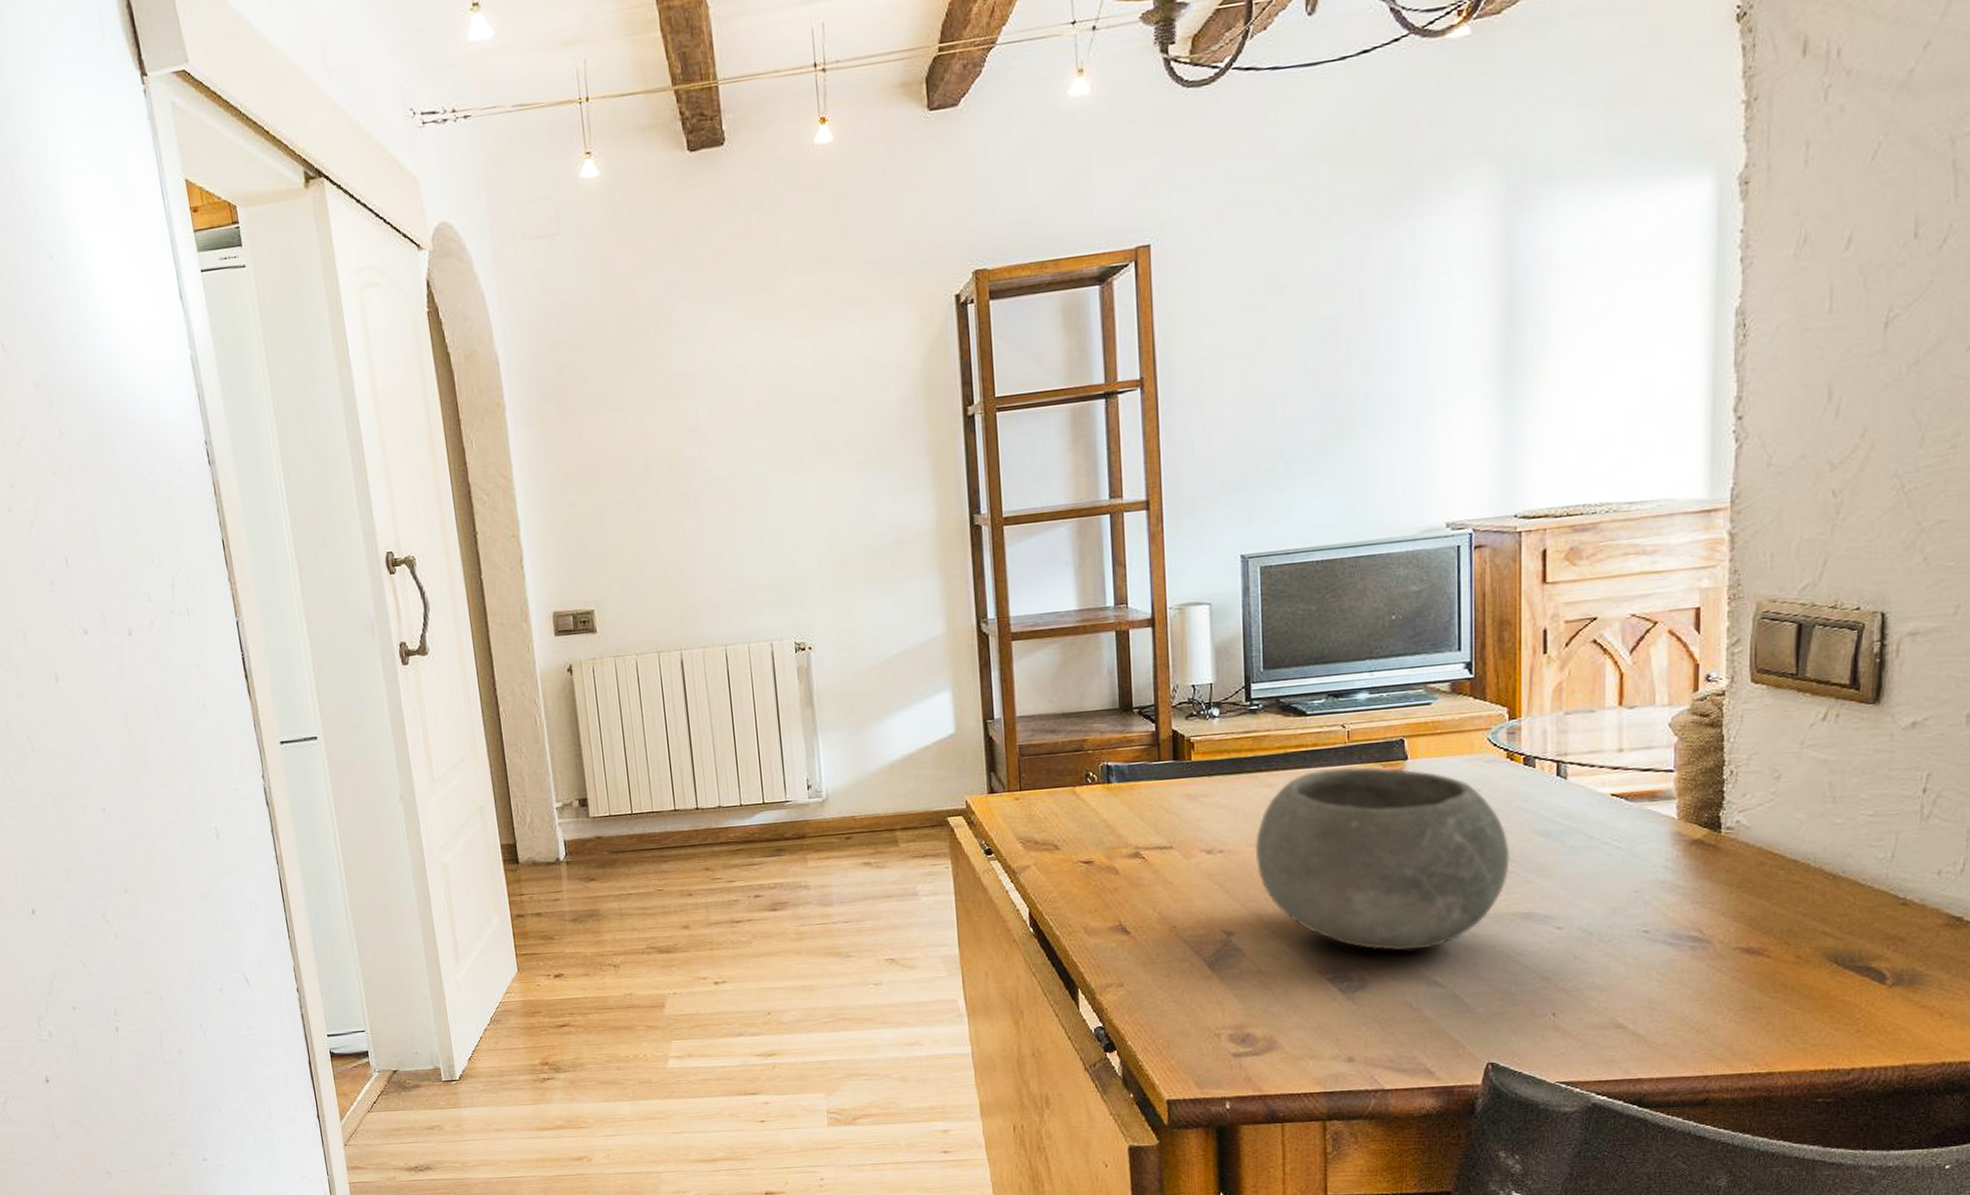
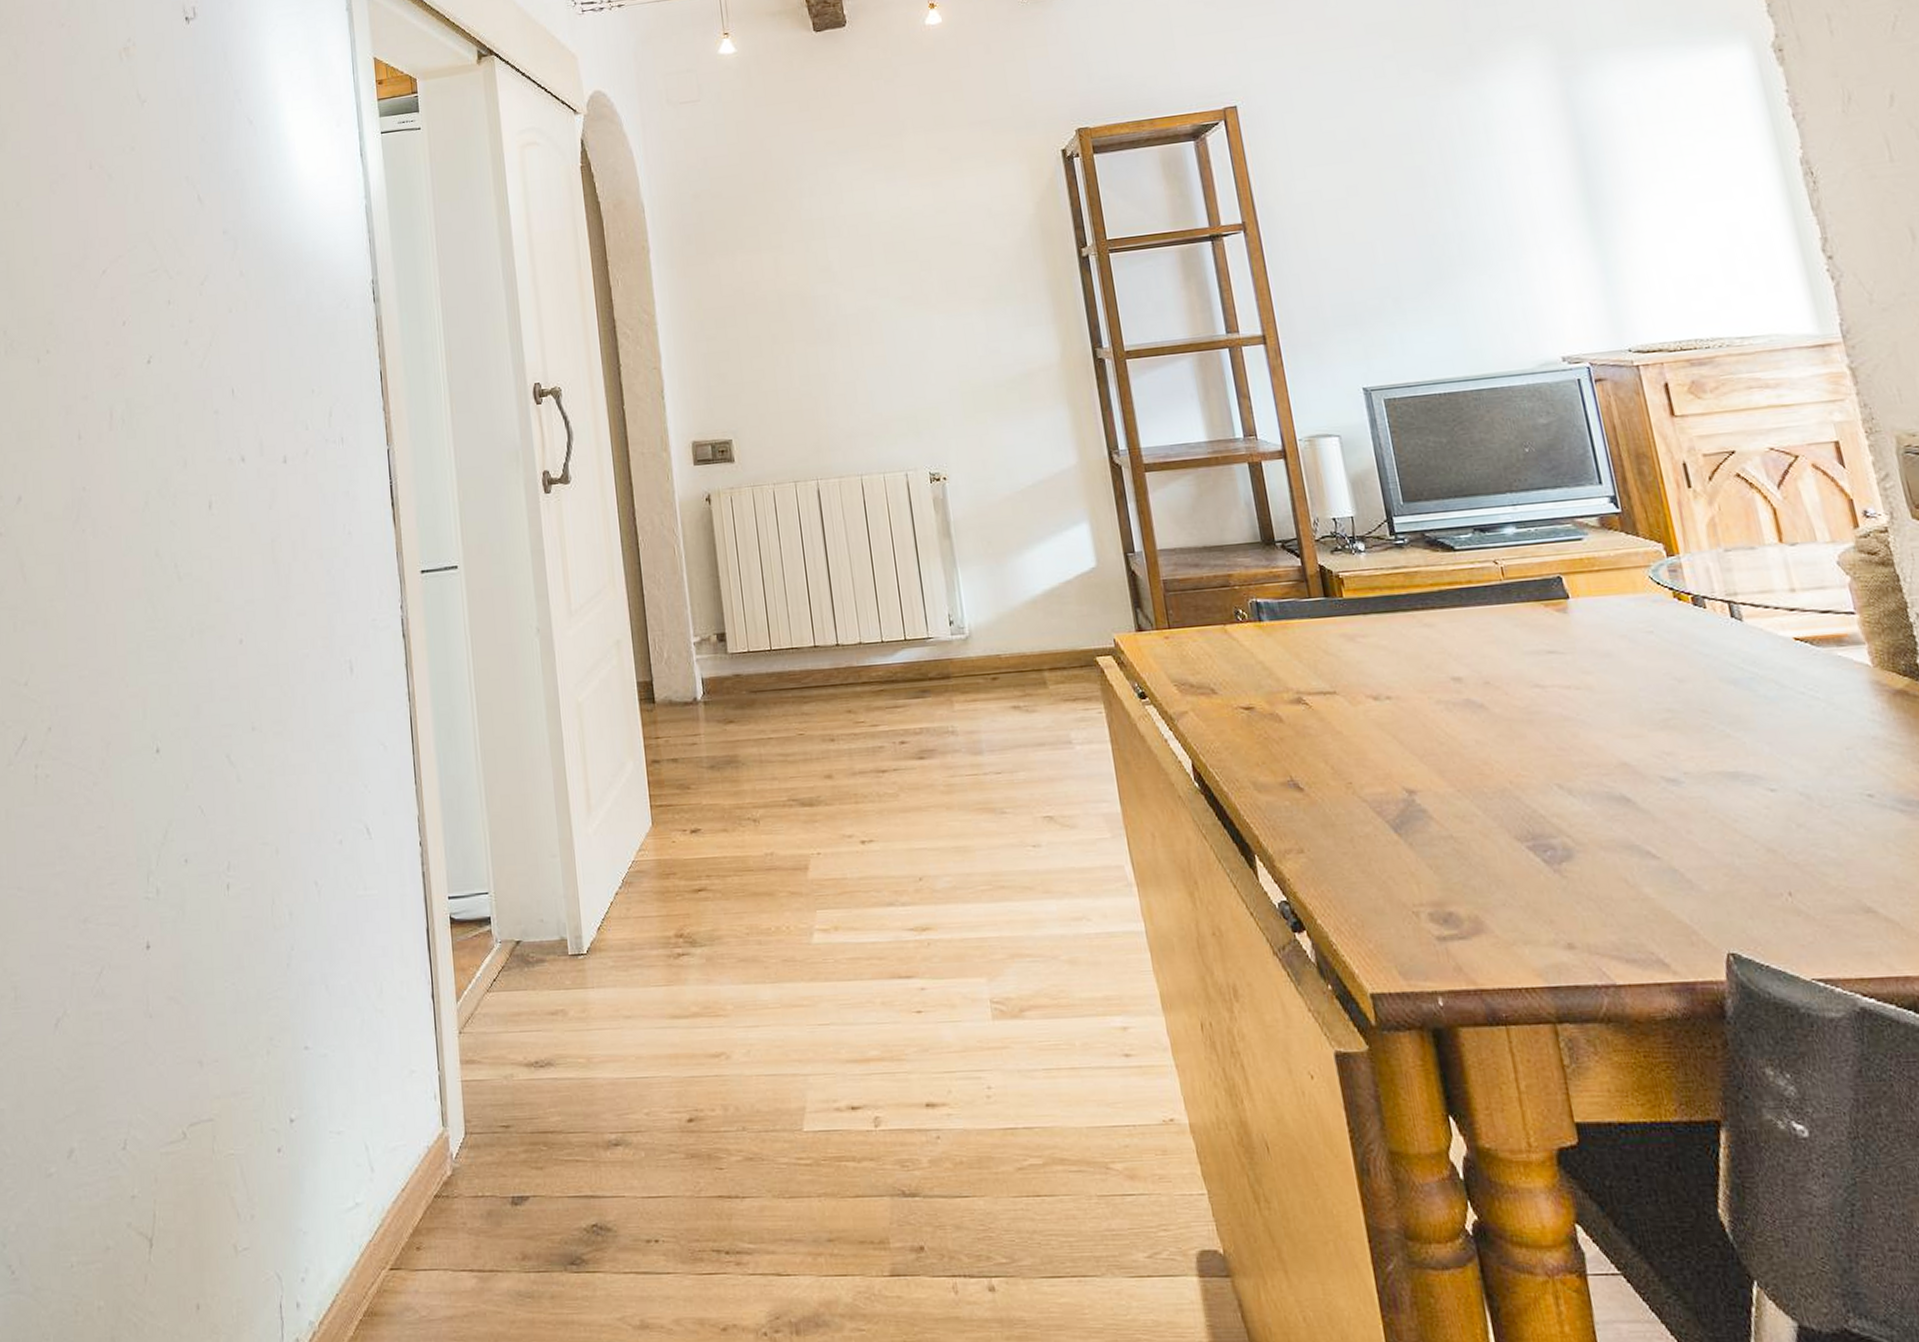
bowl: present [1254,766,1510,951] -> none [1422,605,1703,815]

